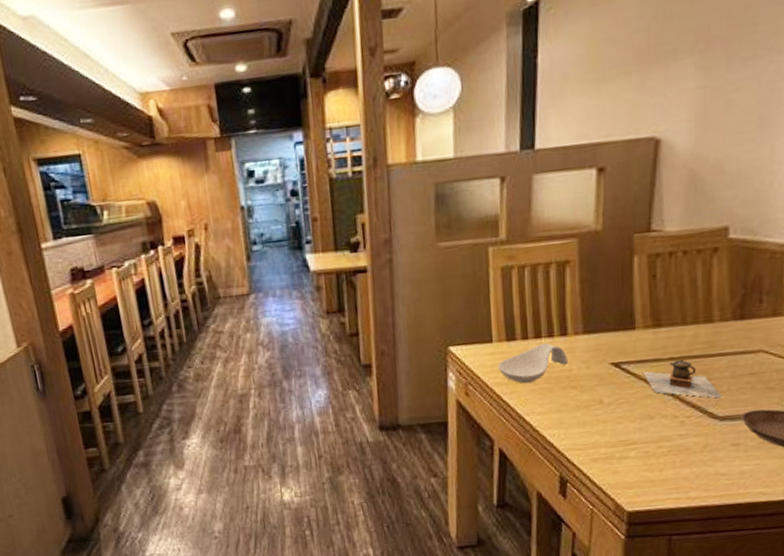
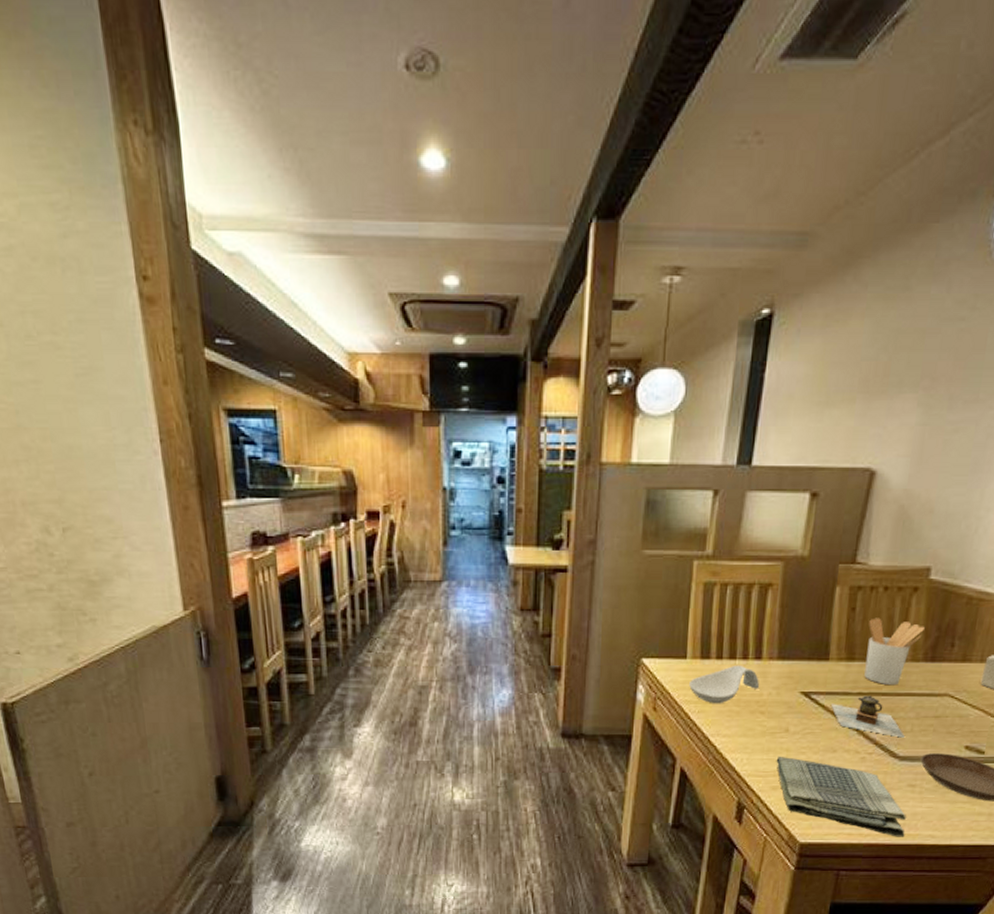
dish towel: none [593,427,735,498] -> present [776,756,906,837]
utensil holder: none [672,282,729,348] -> present [864,618,925,686]

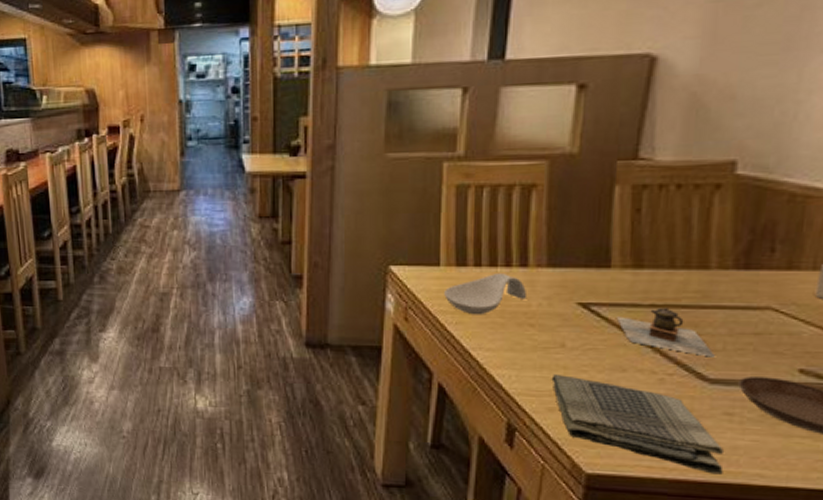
utensil holder: present [864,618,925,686] -> none [657,219,733,297]

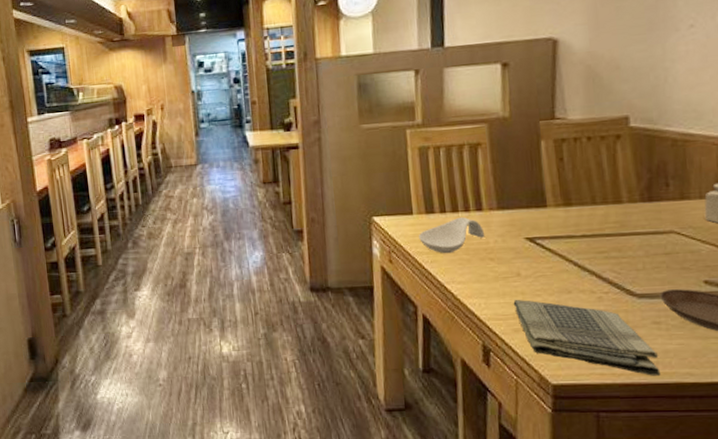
teapot: present [617,308,715,357] -> none [558,237,638,276]

